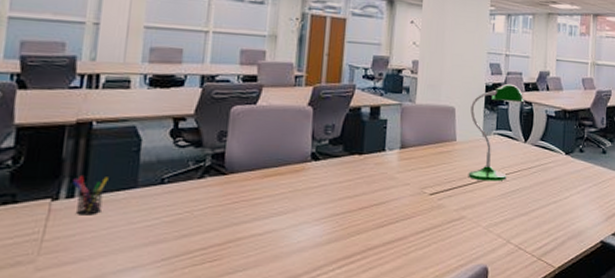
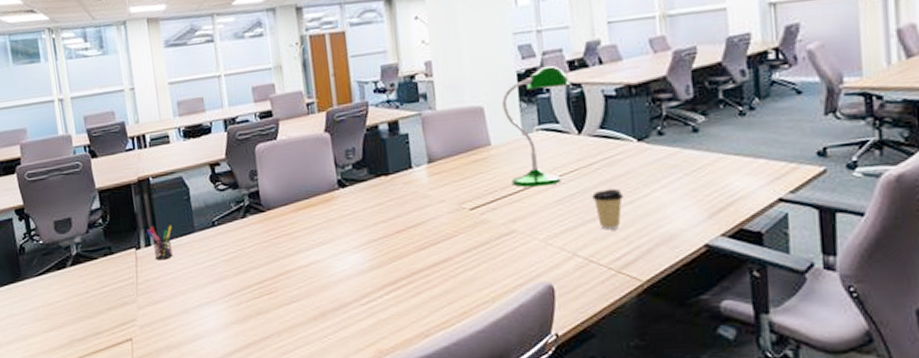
coffee cup: none [528,189,551,223] -> present [592,188,624,230]

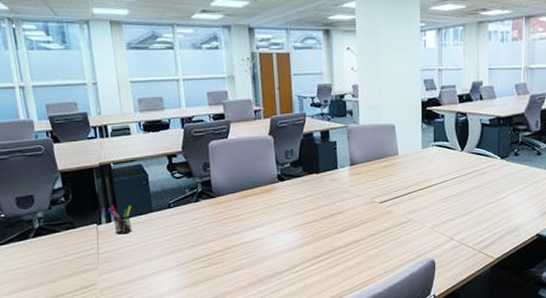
desk lamp: present [502,65,572,188] -> none [409,97,460,188]
coffee cup: present [592,188,624,230] -> none [467,192,488,222]

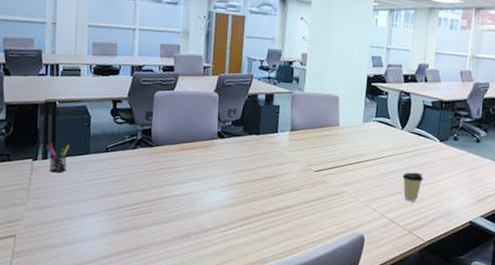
coffee cup: none [467,192,488,222] -> present [402,172,424,202]

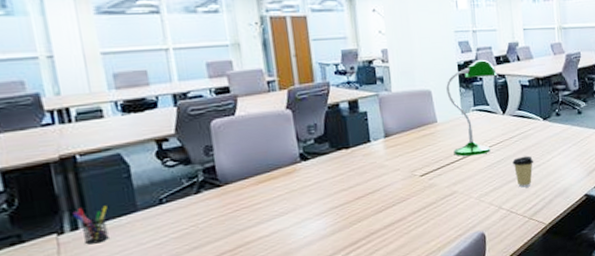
desk lamp: none [349,75,404,163] -> present [446,59,498,157]

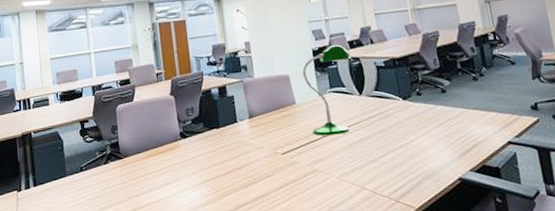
pen holder: present [72,205,109,245] -> none [27,171,48,201]
coffee cup: present [512,156,534,188] -> none [373,136,397,168]

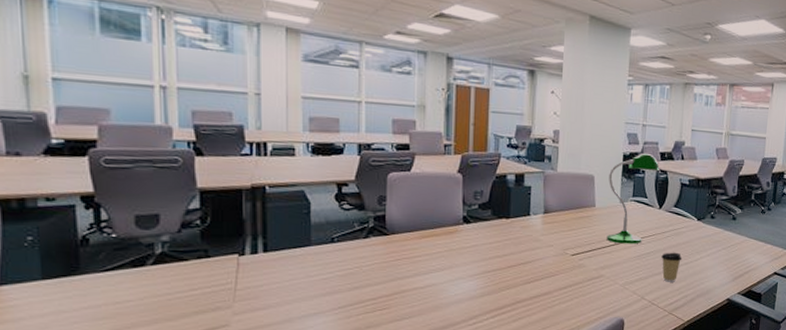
coffee cup: none [373,136,397,168] -> present [661,252,682,282]

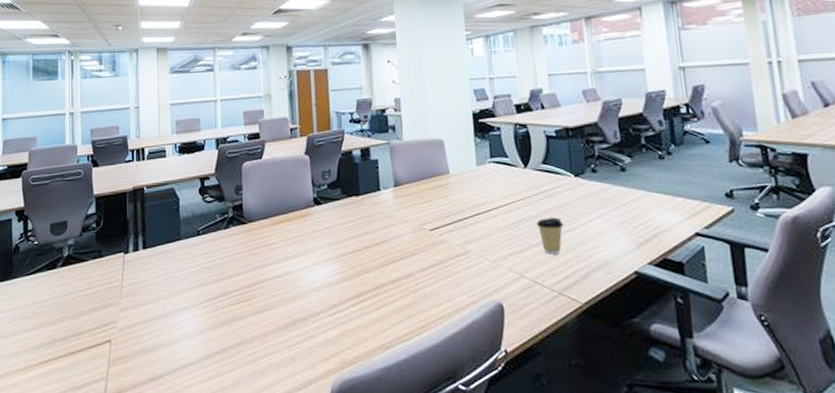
desk lamp: present [606,153,661,244] -> none [460,107,519,213]

